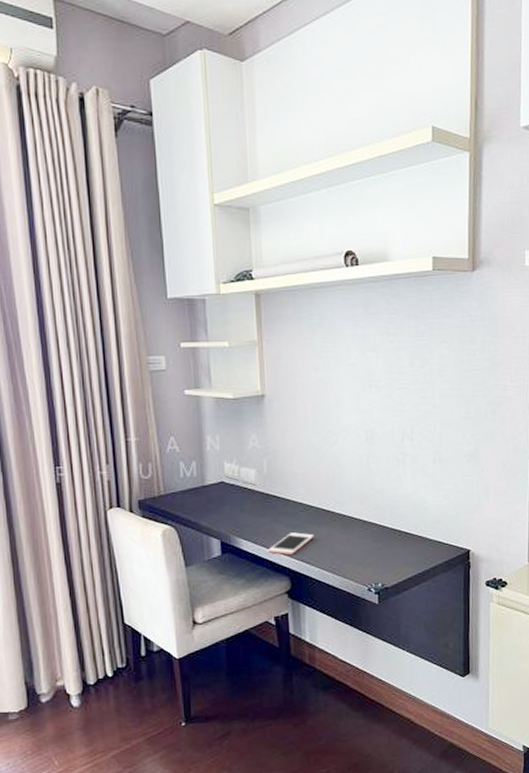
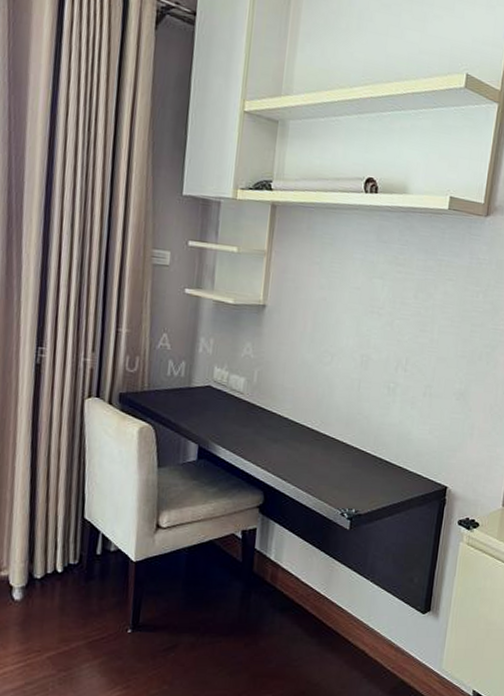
cell phone: present [268,532,314,556] -> none [245,447,295,470]

